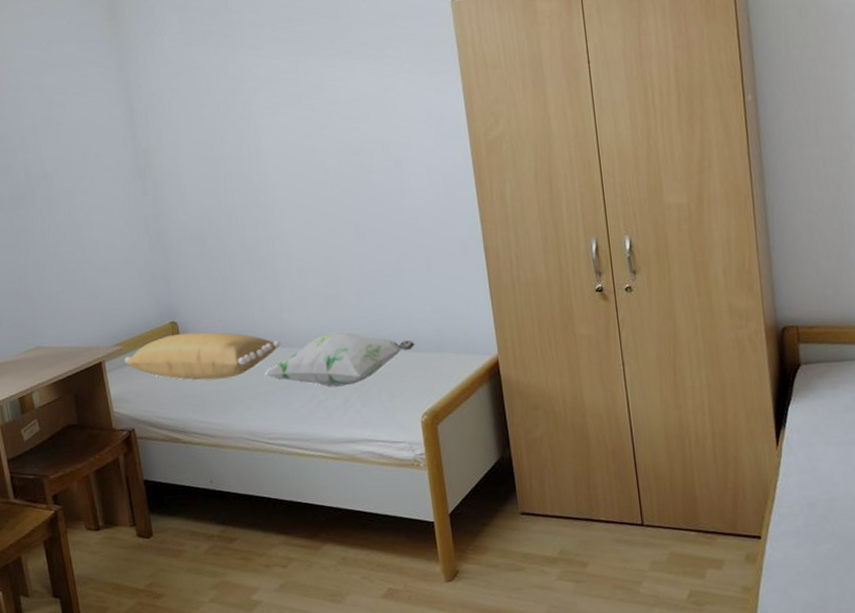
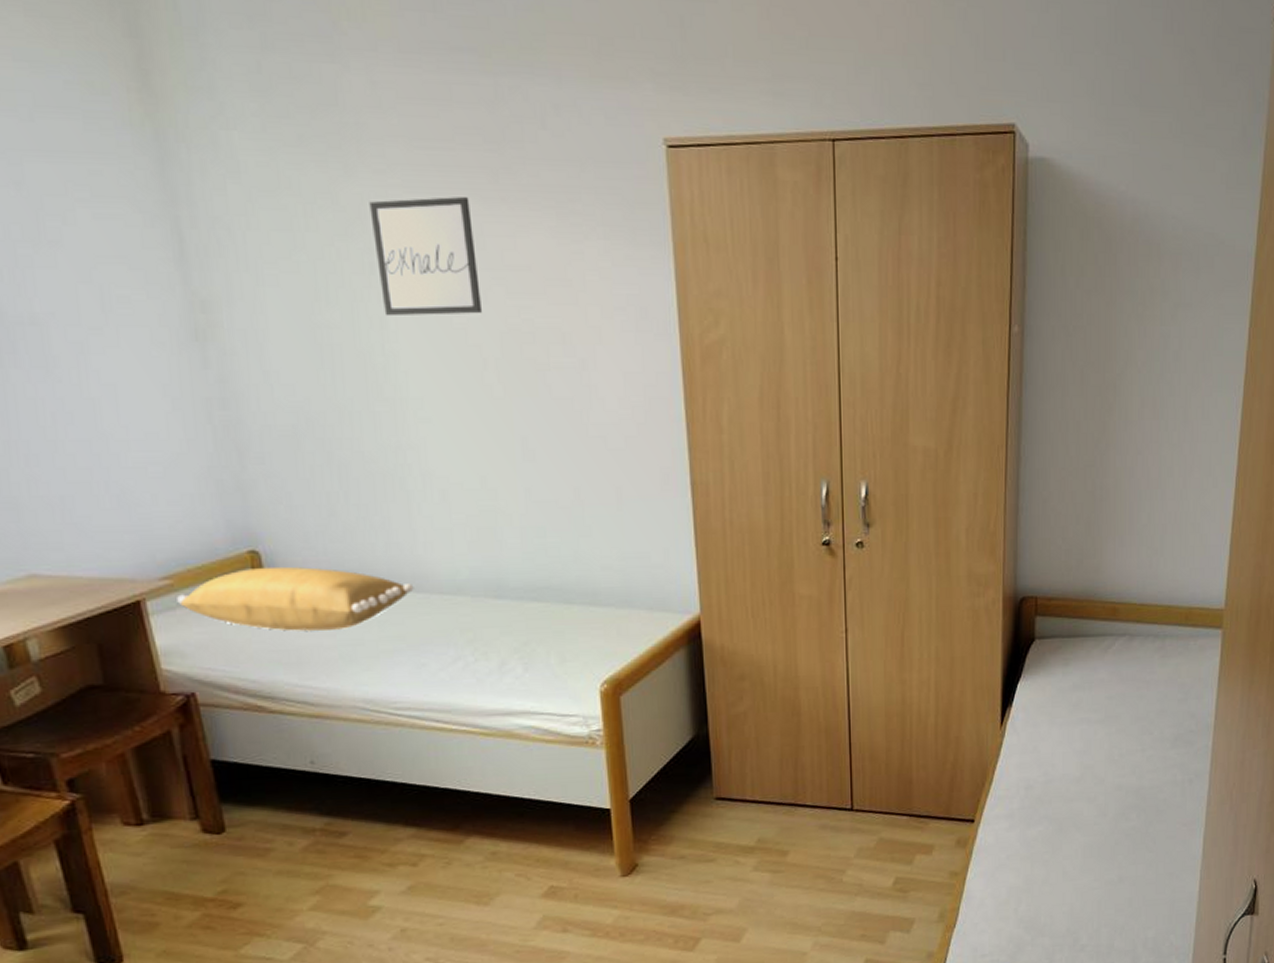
wall art: none [248,57,324,147] -> present [369,197,482,317]
decorative pillow: present [264,332,416,387] -> none [390,576,597,646]

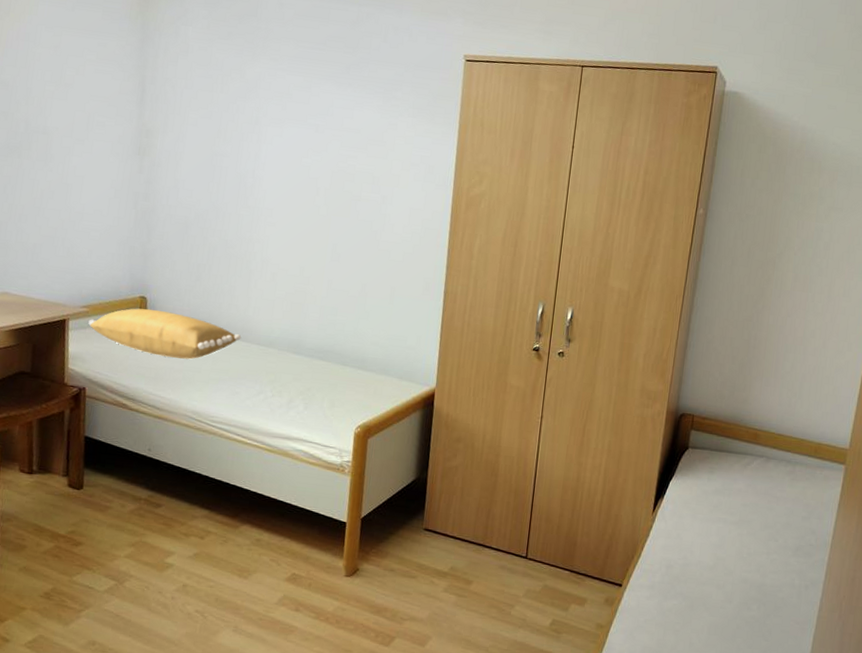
wall art: present [369,197,482,317] -> none [259,78,328,158]

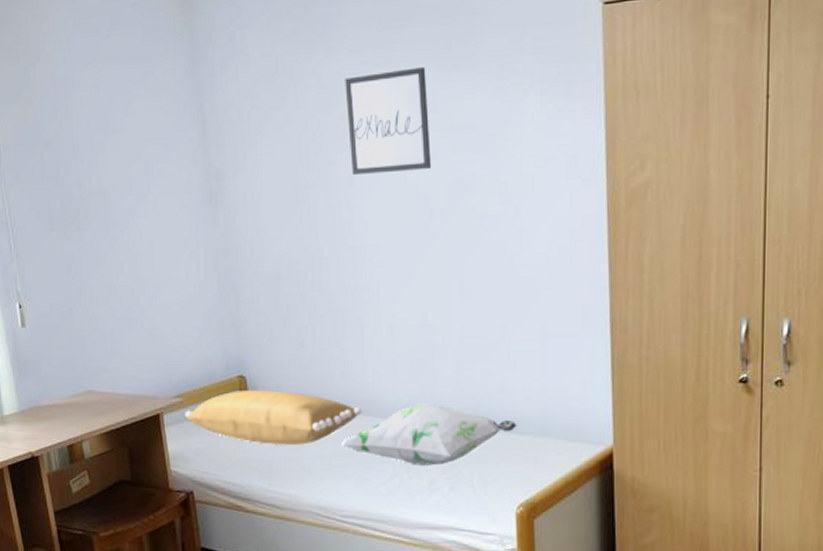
decorative pillow: none [220,337,364,388] -> present [341,403,518,466]
wall art: none [259,78,328,158] -> present [345,67,431,176]

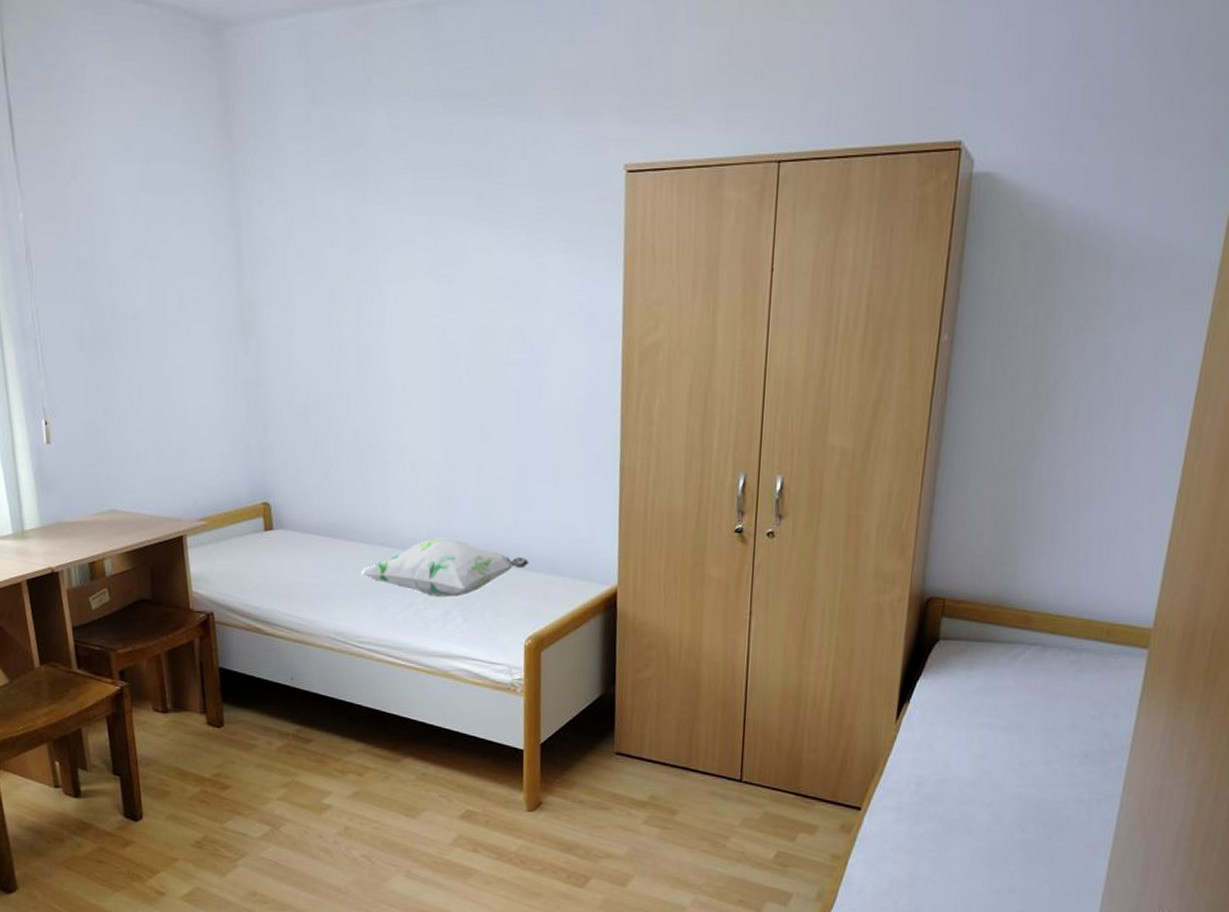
pillow: present [185,389,363,445] -> none [208,516,383,572]
wall art: present [345,67,431,176] -> none [379,218,459,317]

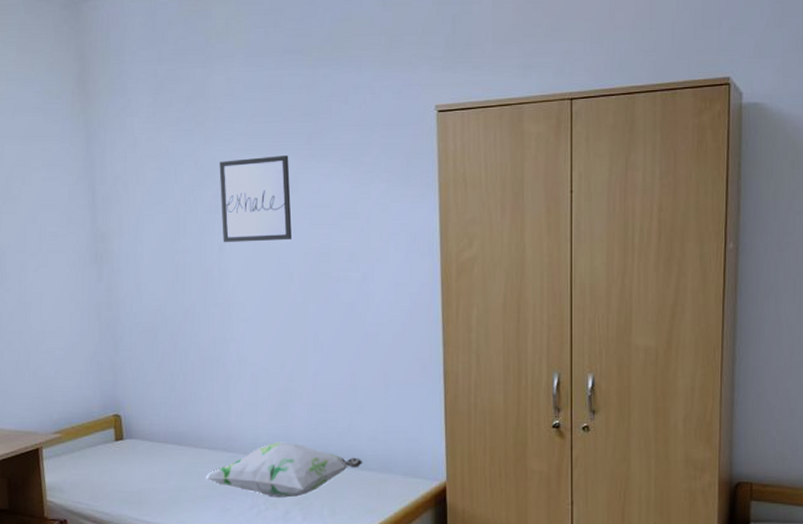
wall art: none [379,218,459,317] -> present [219,156,292,243]

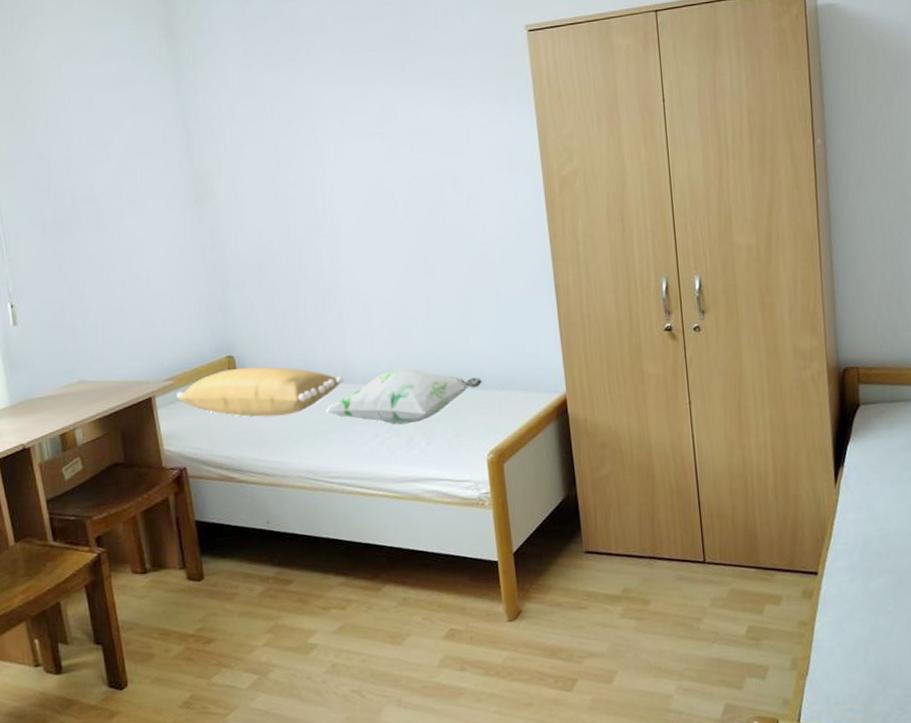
pillow: none [63,427,226,478] -> present [176,367,344,417]
wall art: present [219,156,292,243] -> none [315,84,393,175]

